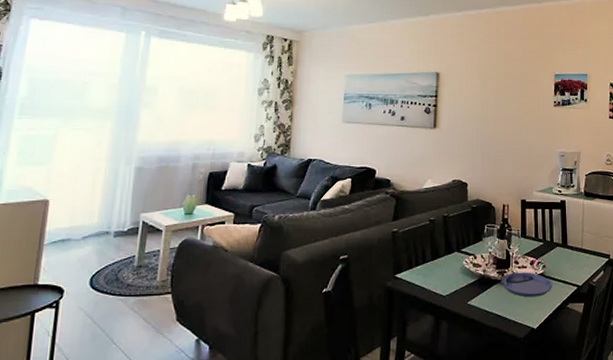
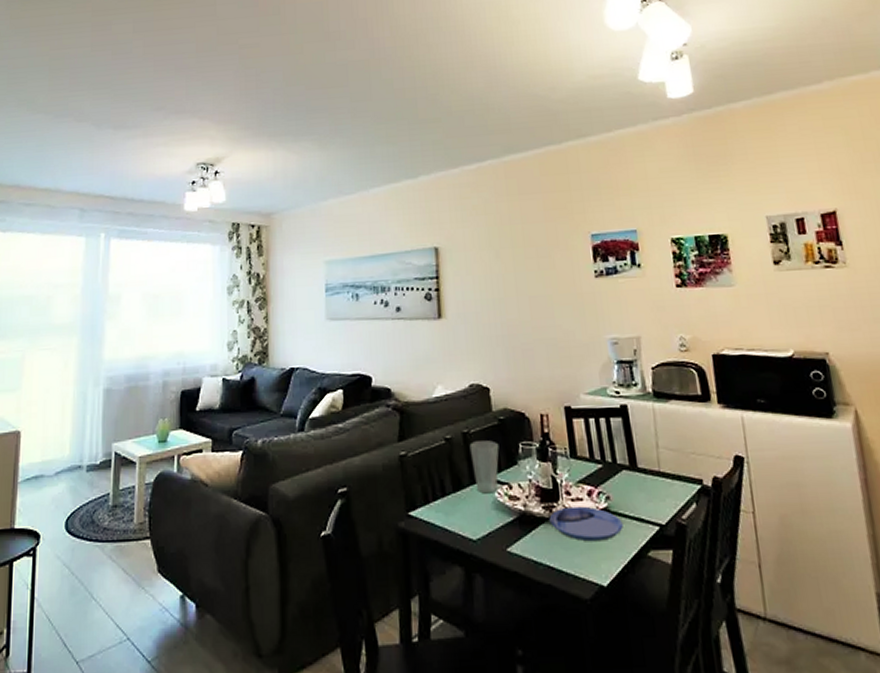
cup: none [447,222,470,262] -> present [469,440,499,494]

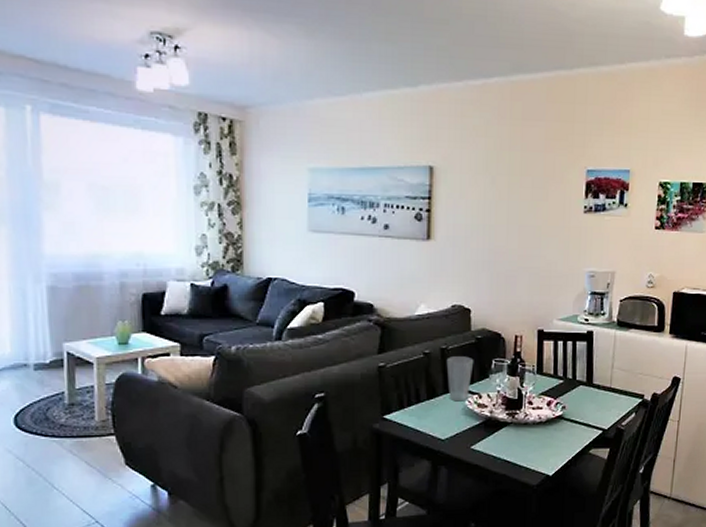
plate: present [549,506,623,542] -> none [511,413,573,442]

